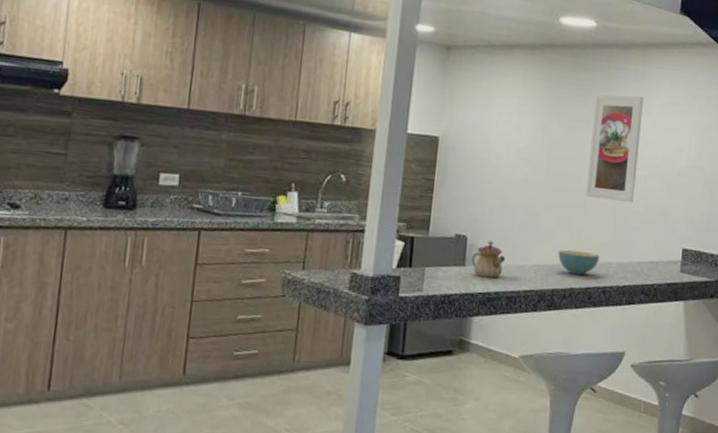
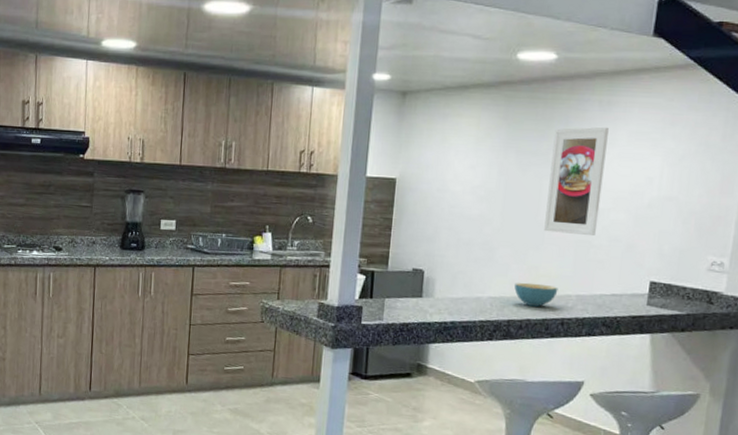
teapot: present [471,241,506,279] -> none [428,274,462,309]

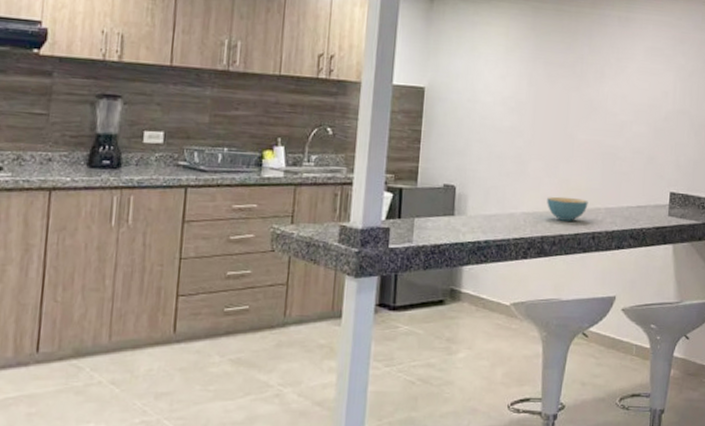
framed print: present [544,127,609,236] -> none [573,41,628,149]

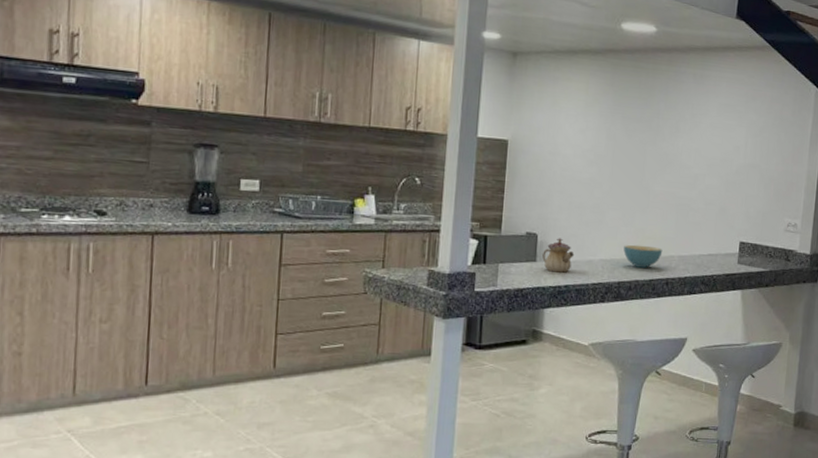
teapot: none [461,190,495,227] -> present [542,238,575,273]

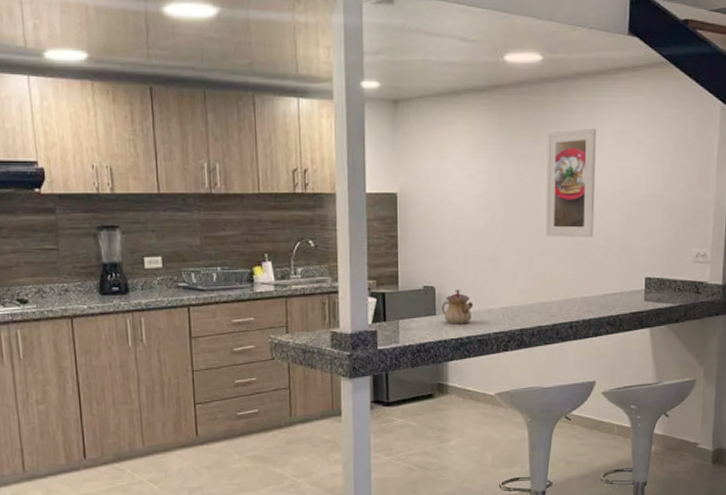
cereal bowl: present [623,244,663,268] -> none [524,289,564,313]
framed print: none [649,97,702,200] -> present [546,128,596,238]

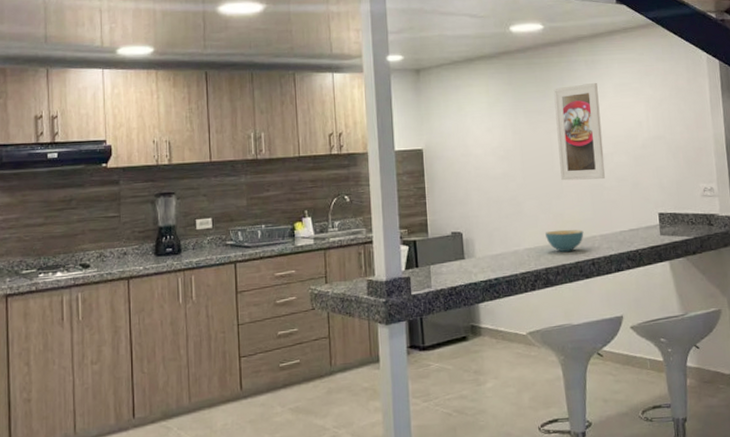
teapot: present [442,289,474,324] -> none [469,233,500,267]
cereal bowl: none [524,289,564,313] -> present [545,229,584,252]

